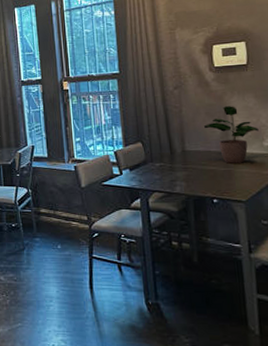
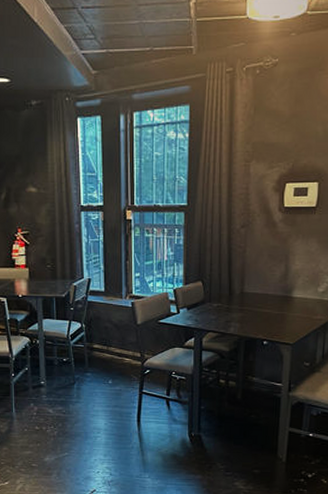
potted plant: present [204,106,259,164] -> none [265,249,316,307]

